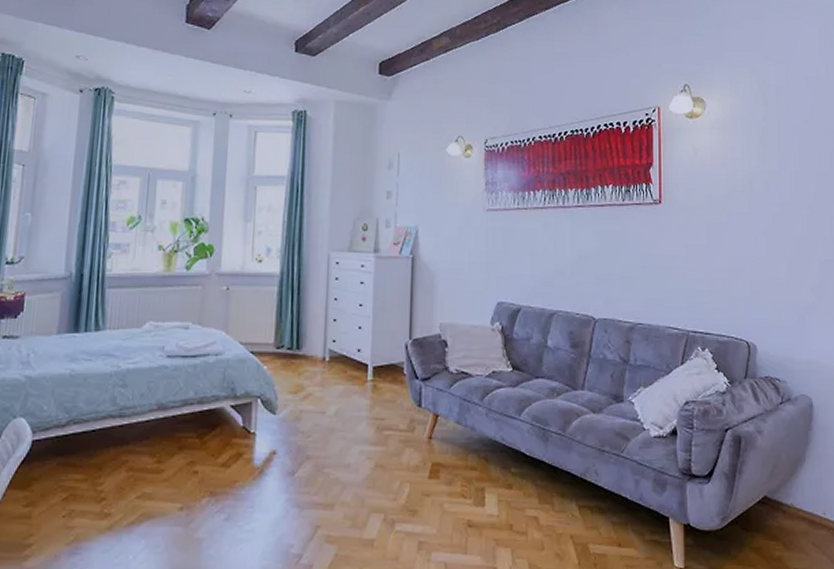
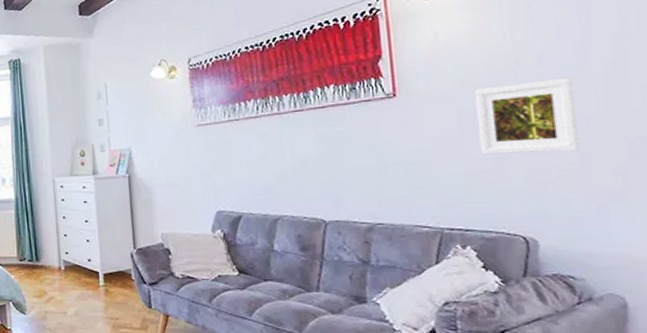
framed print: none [719,204,789,268] -> present [474,78,580,155]

